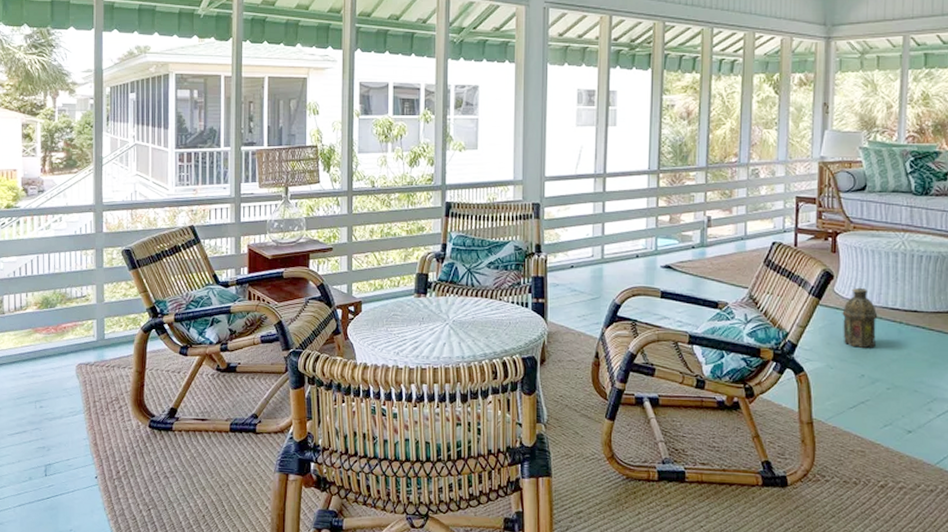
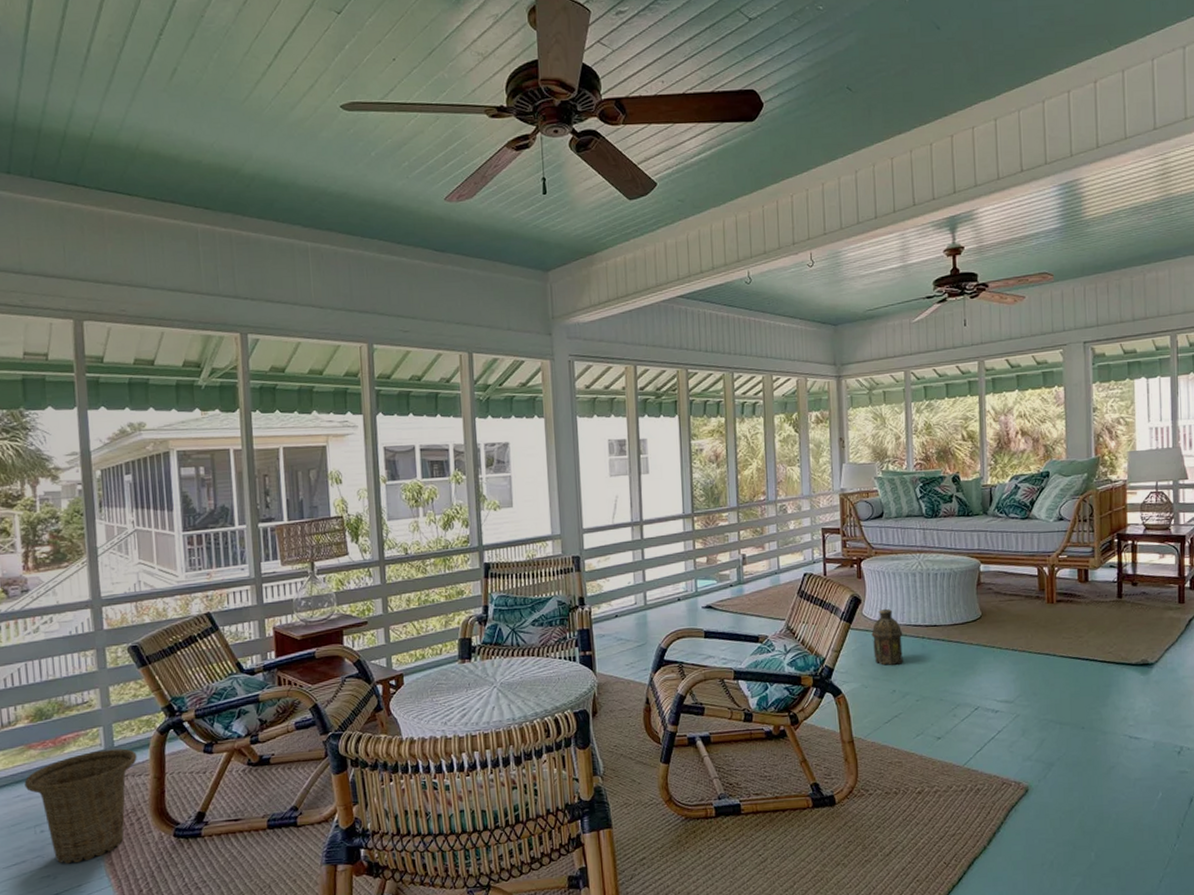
basket: none [30,341,123,440] -> present [24,748,137,864]

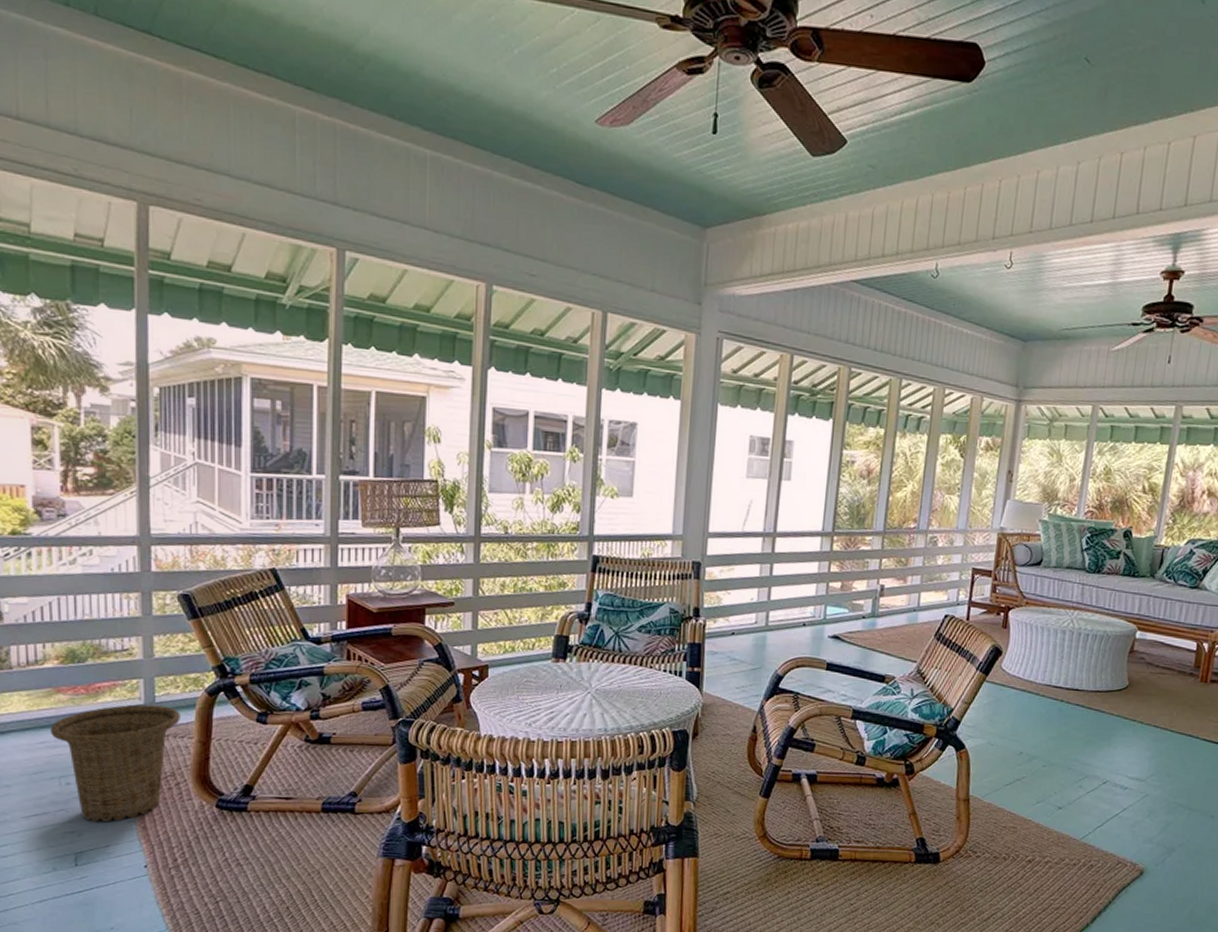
lantern: present [871,608,903,666] -> none [1006,664,1041,727]

